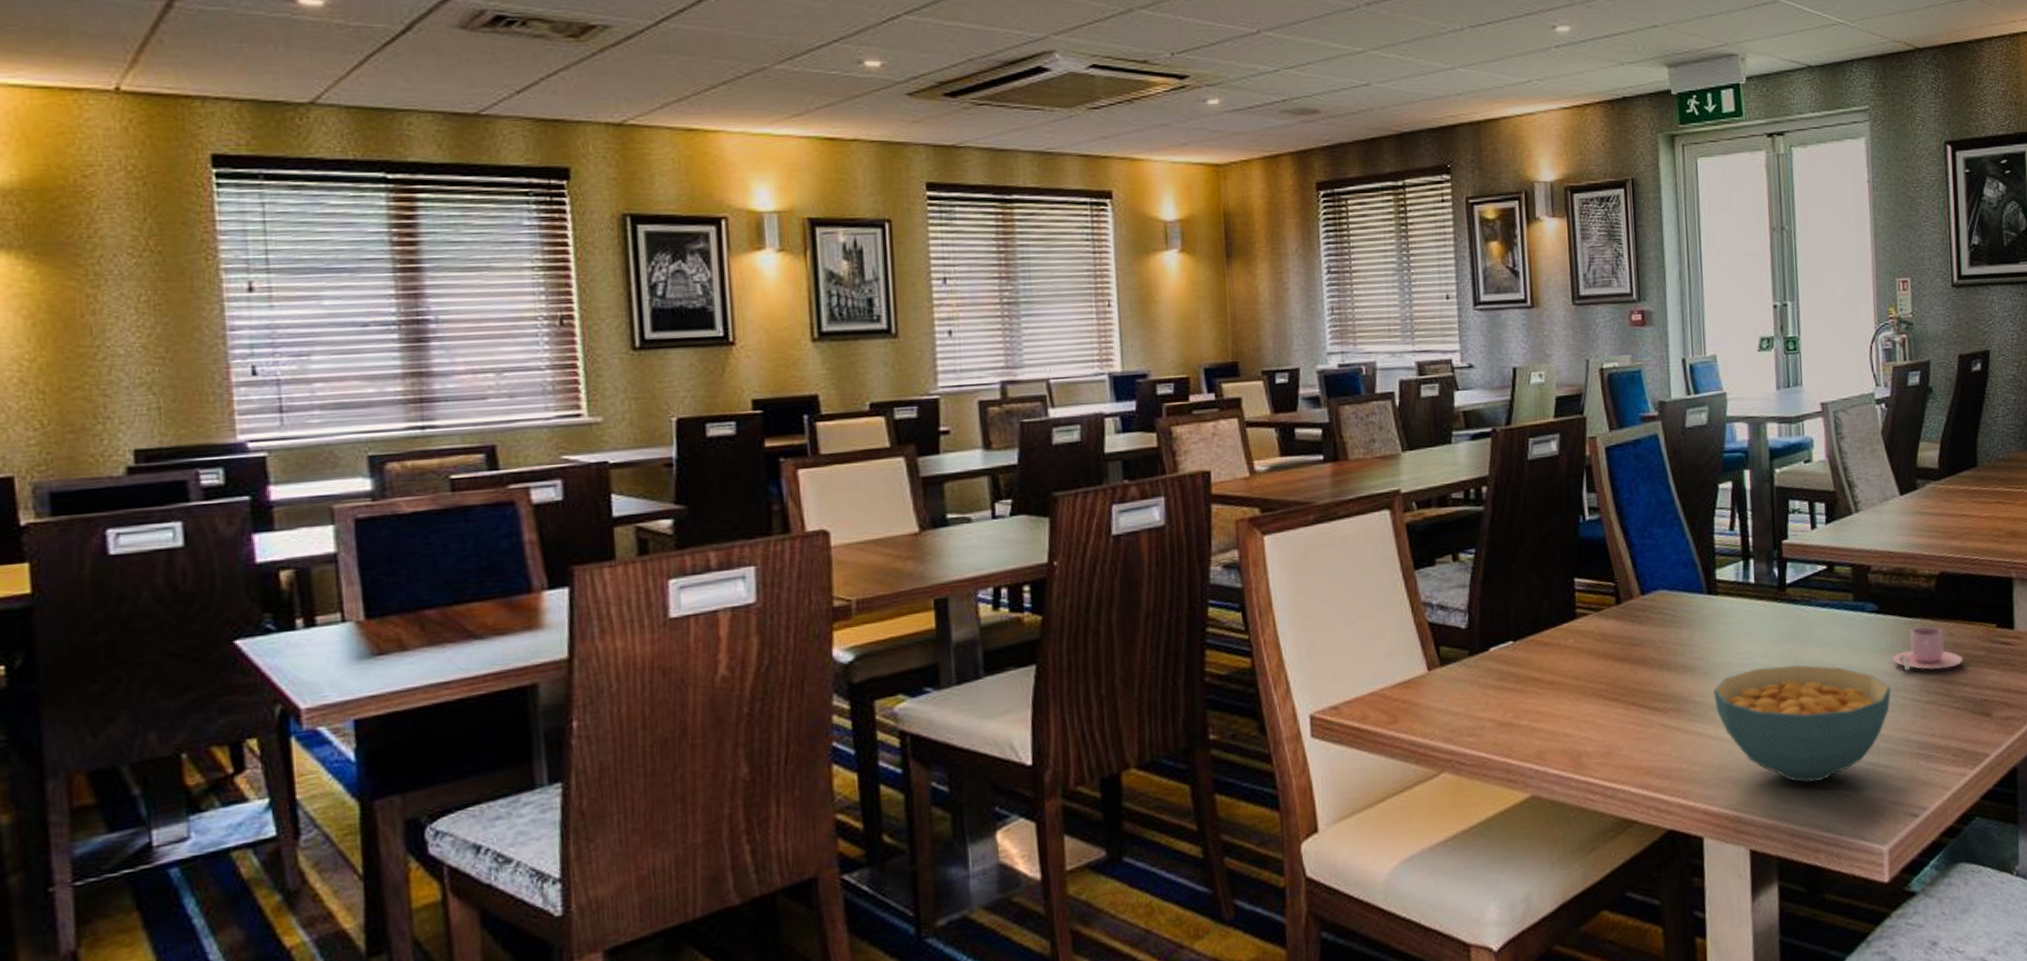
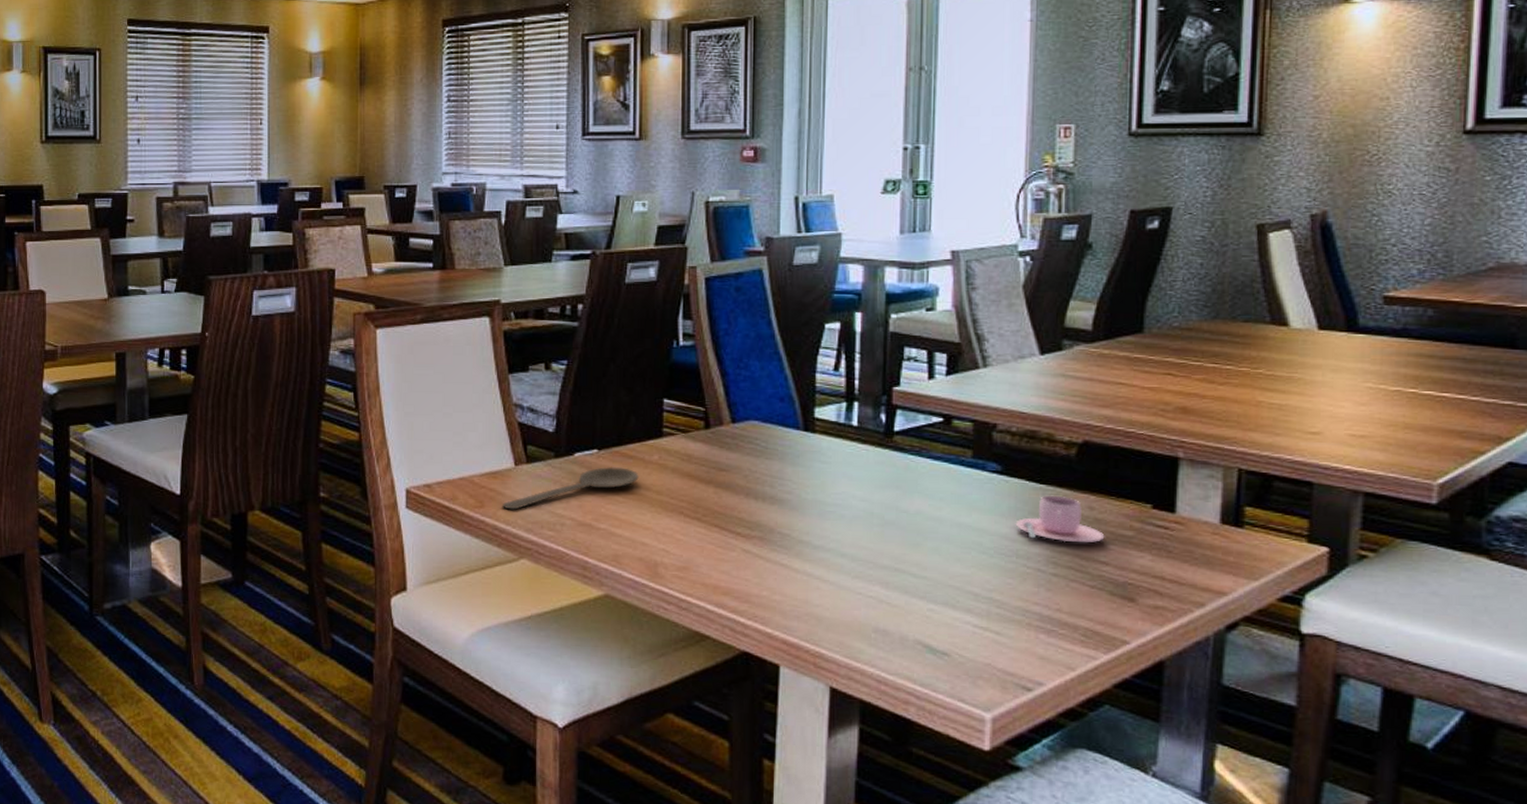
wooden spoon: none [1418,656,1556,721] -> present [503,466,639,510]
cereal bowl: present [1712,664,1891,783] -> none [801,510,1010,635]

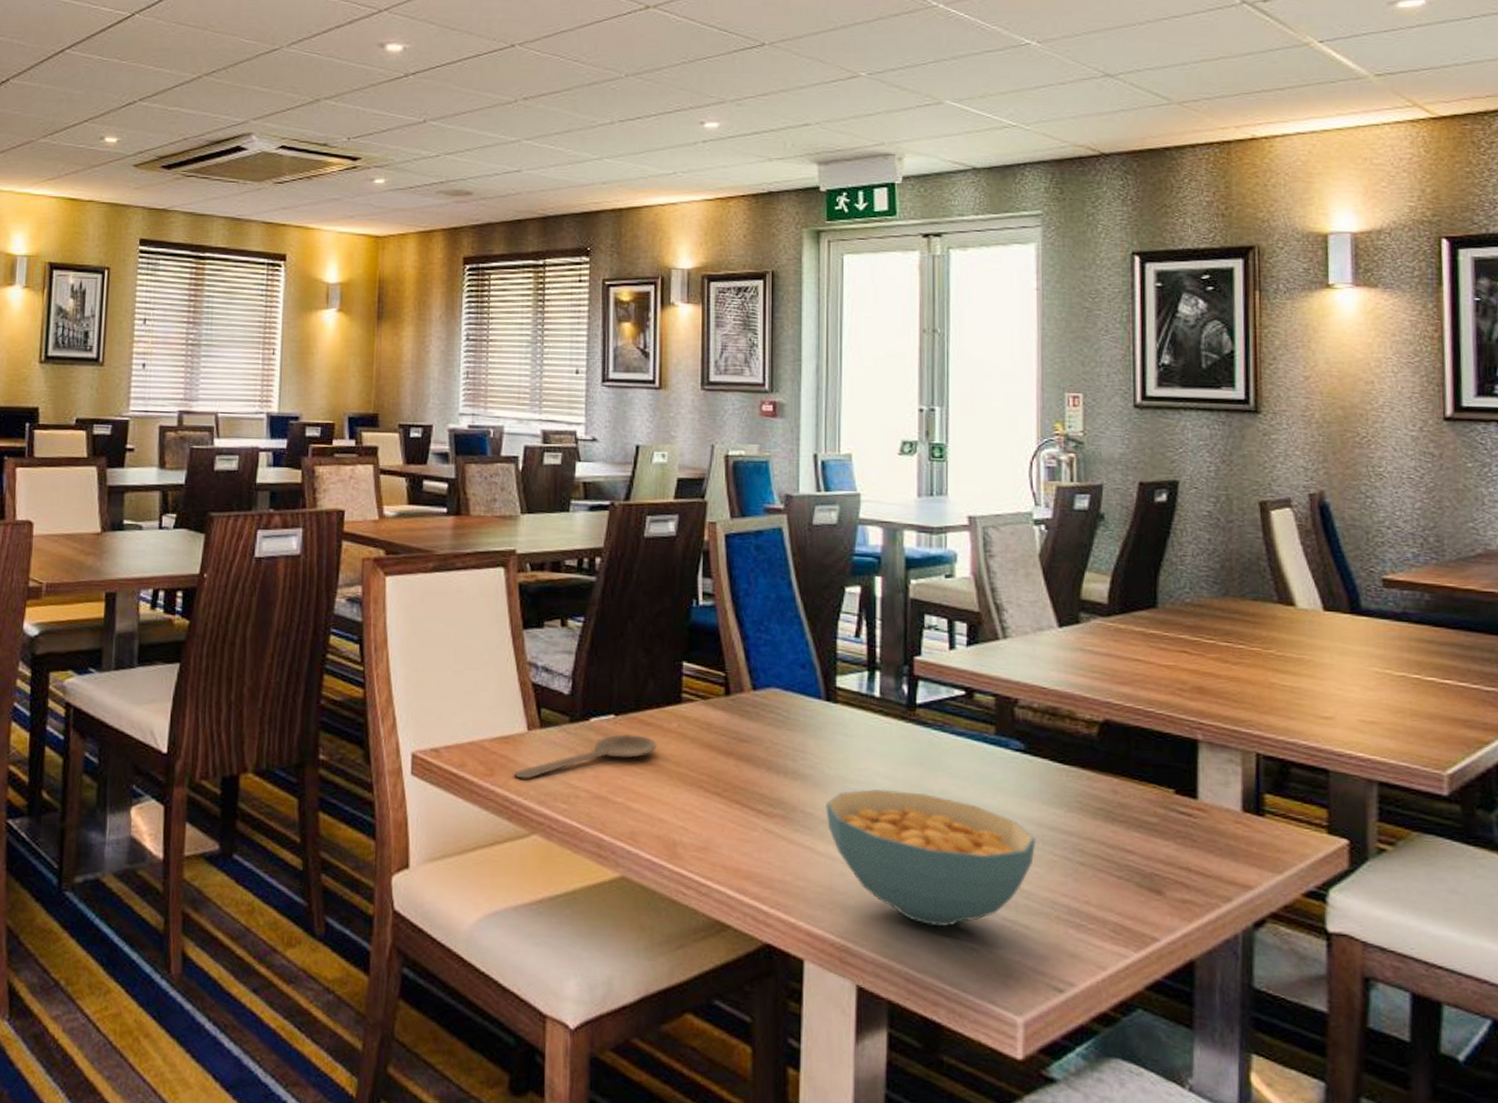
cereal bowl: none [801,510,1010,635] -> present [824,789,1036,928]
teacup: present [1015,495,1105,543] -> none [1040,776,1130,830]

